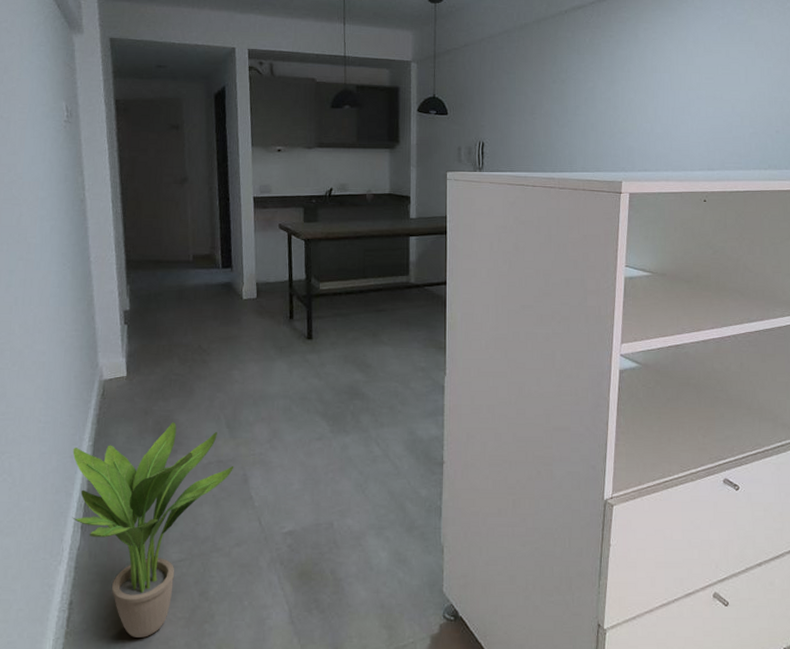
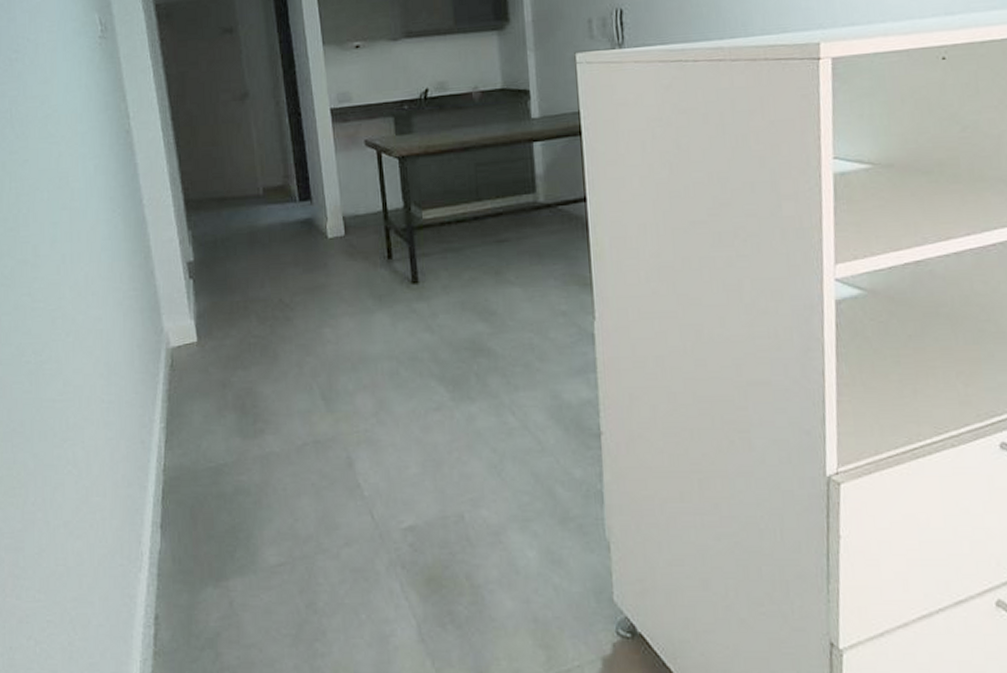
potted plant: present [72,422,234,638] -> none [143,395,335,659]

